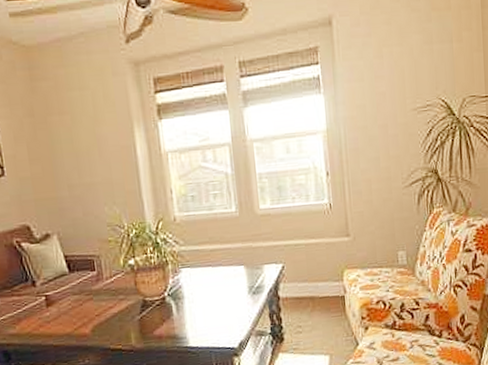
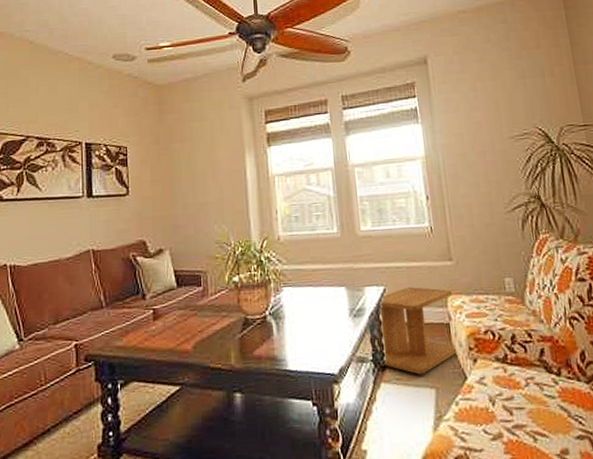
side table: none [278,263,350,344] -> present [380,287,457,375]

